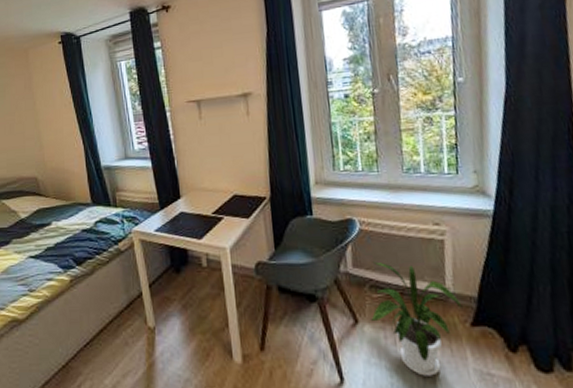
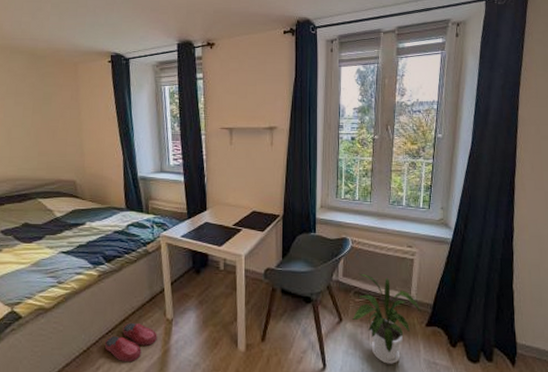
slippers: none [83,333,140,379] -> present [104,323,157,363]

